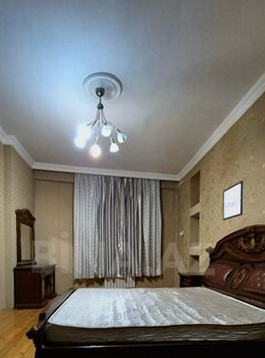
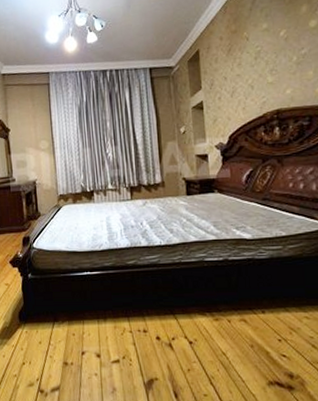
wall art: present [222,181,243,221] -> none [231,55,260,108]

